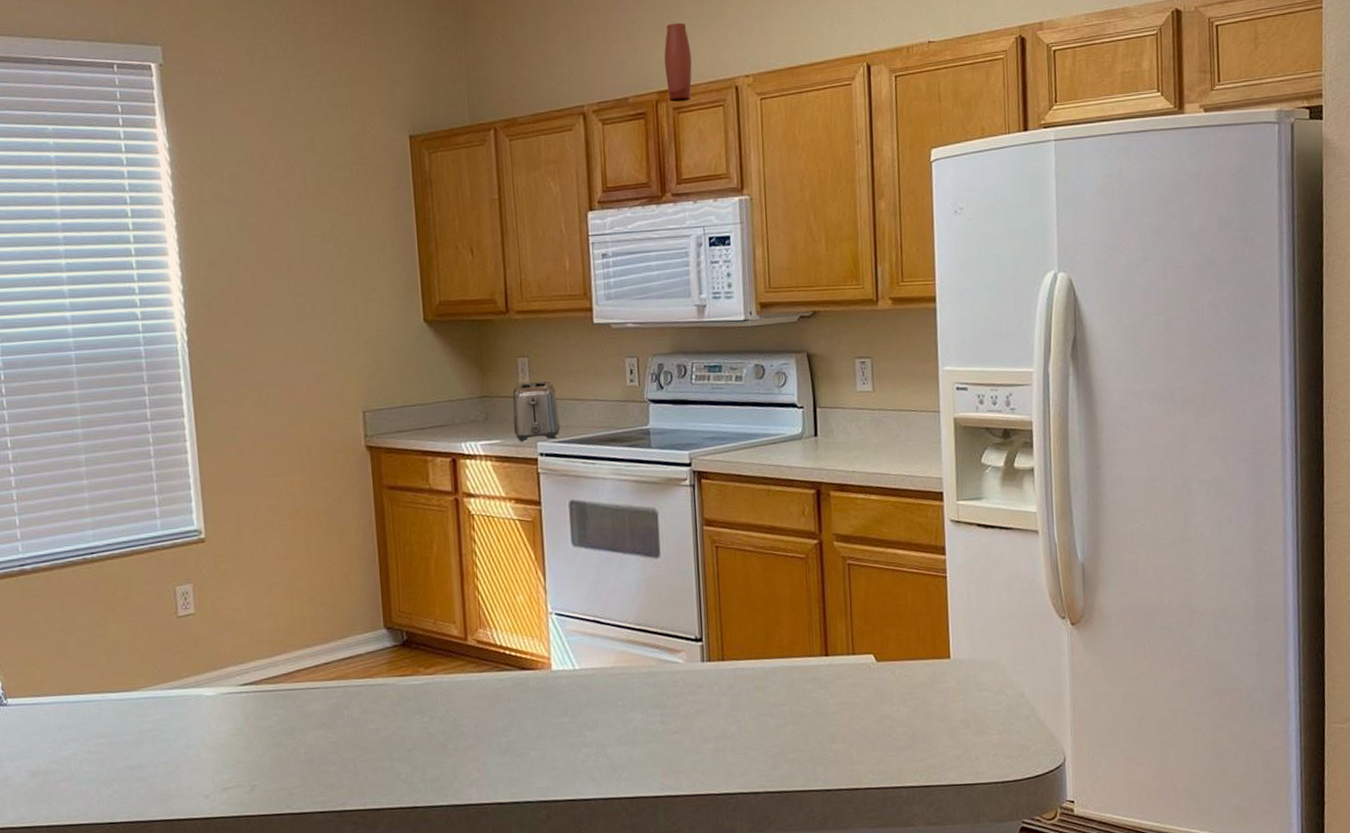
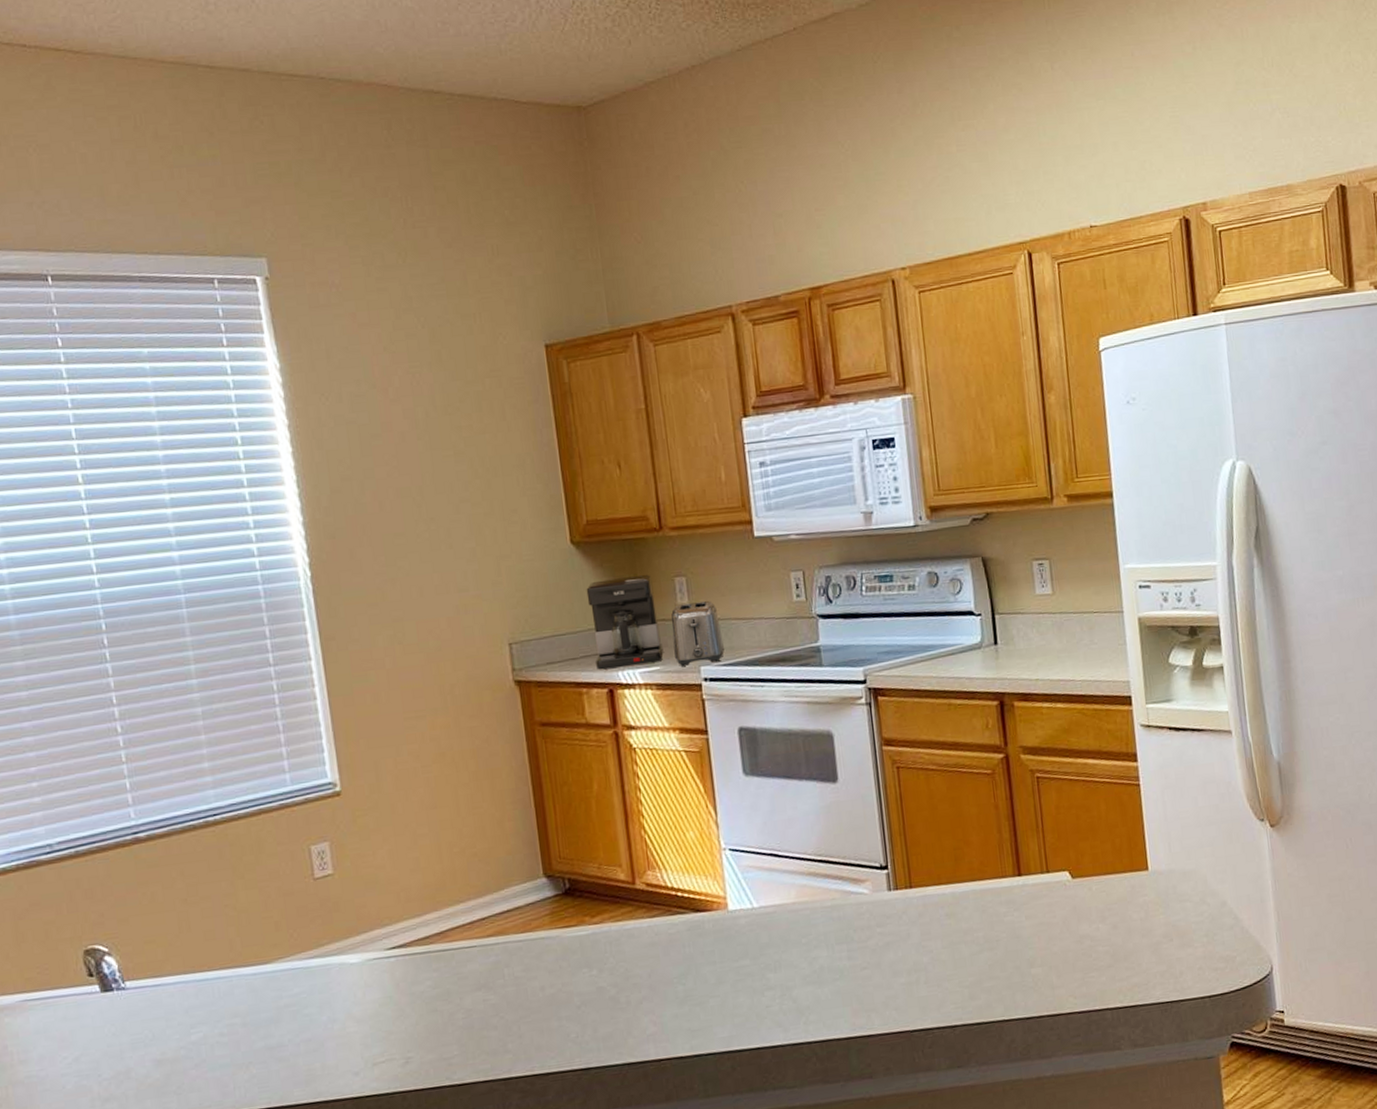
coffee maker: none [436,353,504,441] -> present [586,574,663,670]
vase: present [664,22,692,102] -> none [814,214,846,299]

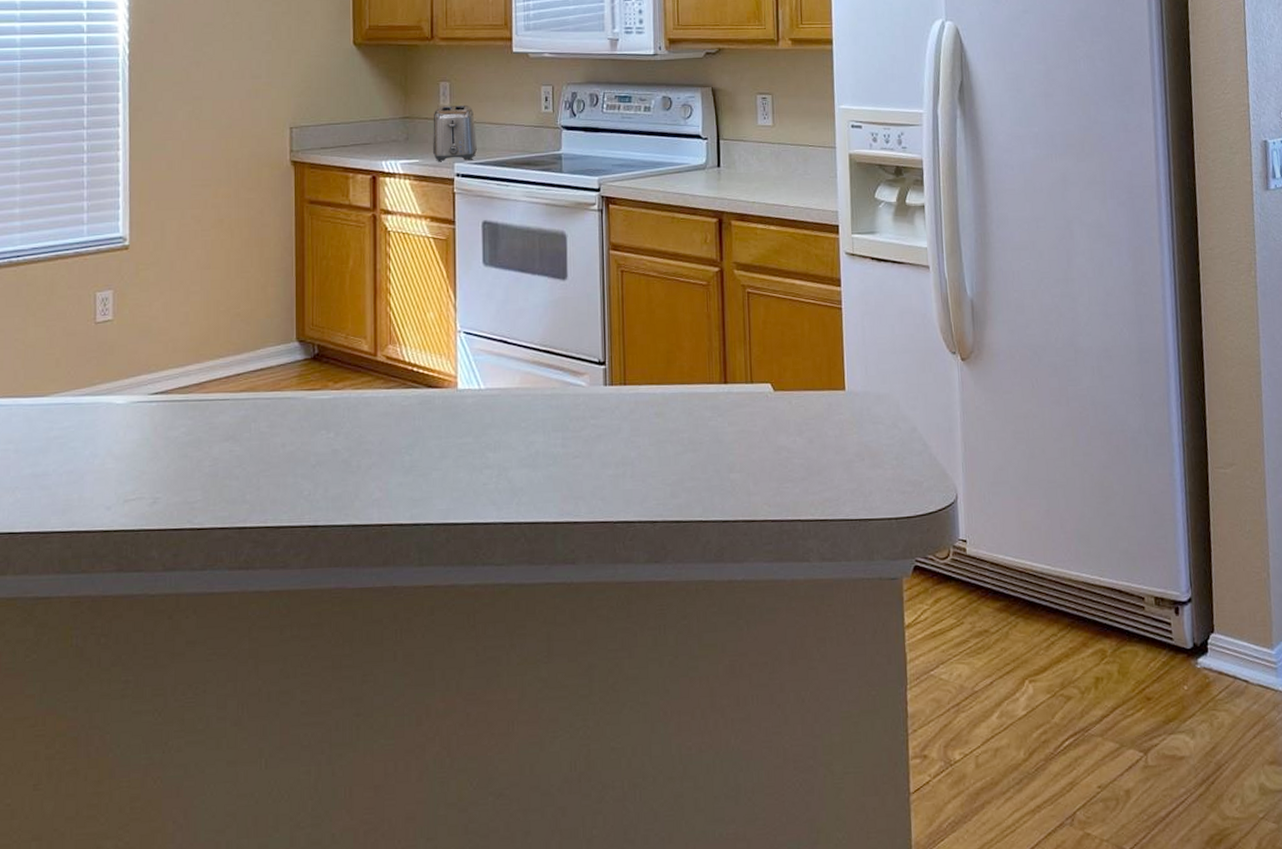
coffee maker: present [586,574,663,670] -> none [362,77,423,158]

